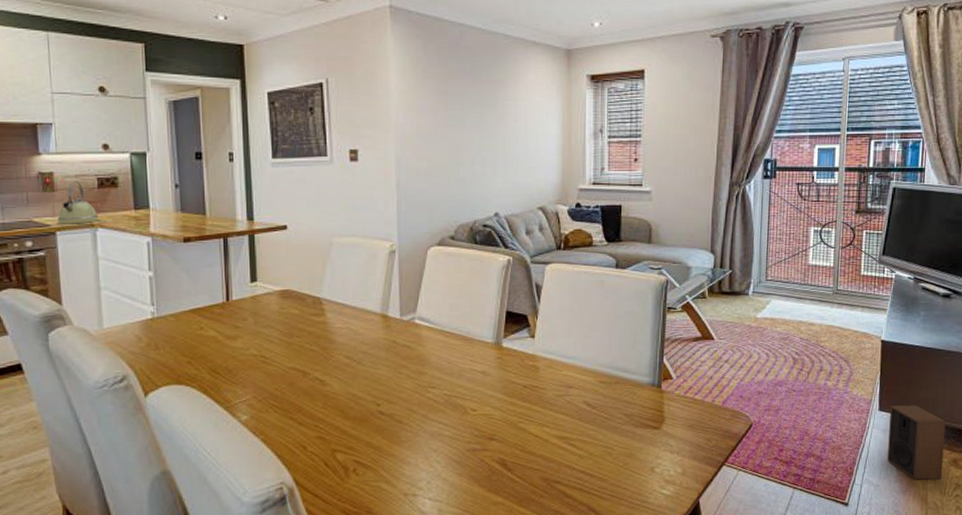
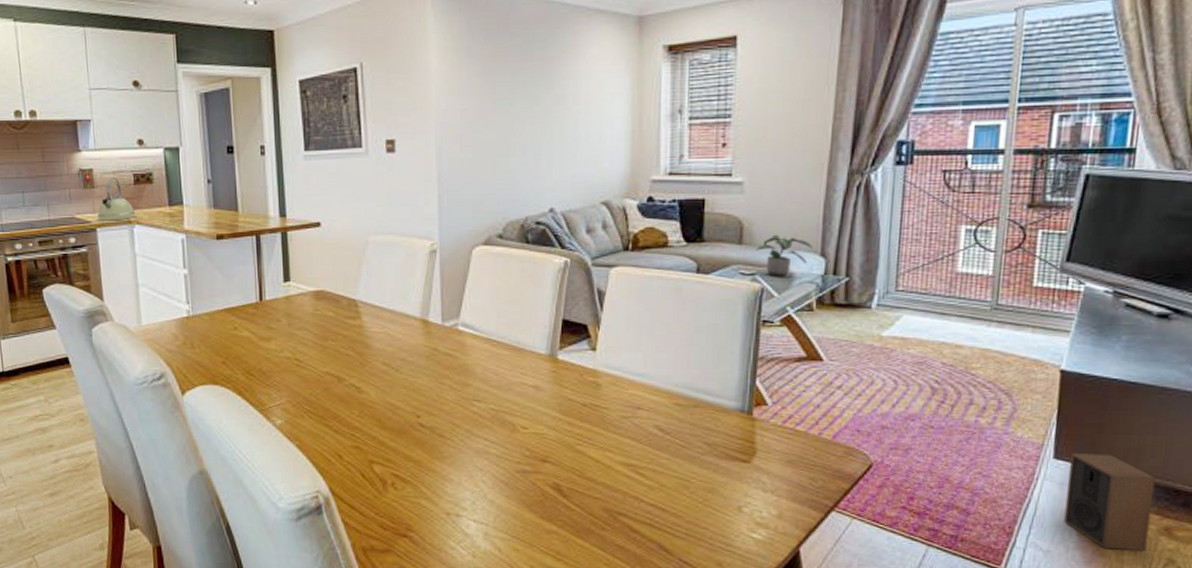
potted plant: none [661,234,704,271] -> present [755,234,813,278]

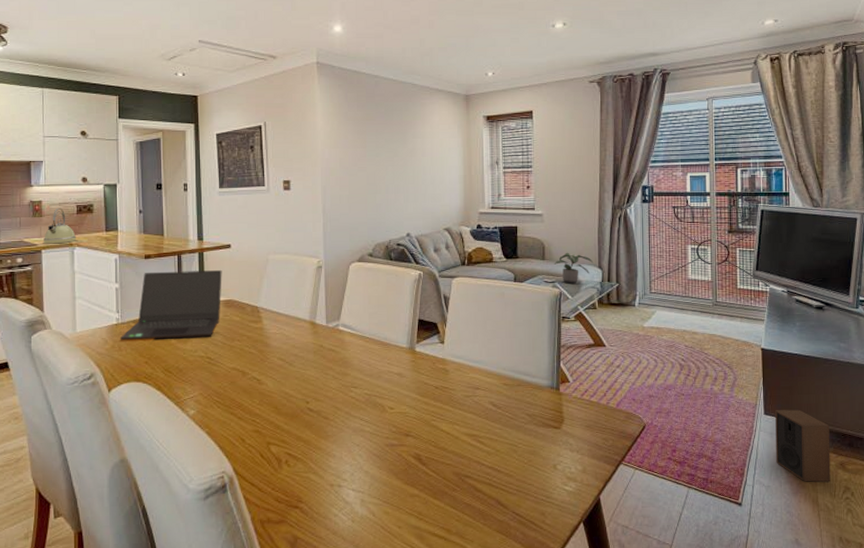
laptop: none [191,254,311,337] -> present [120,270,222,341]

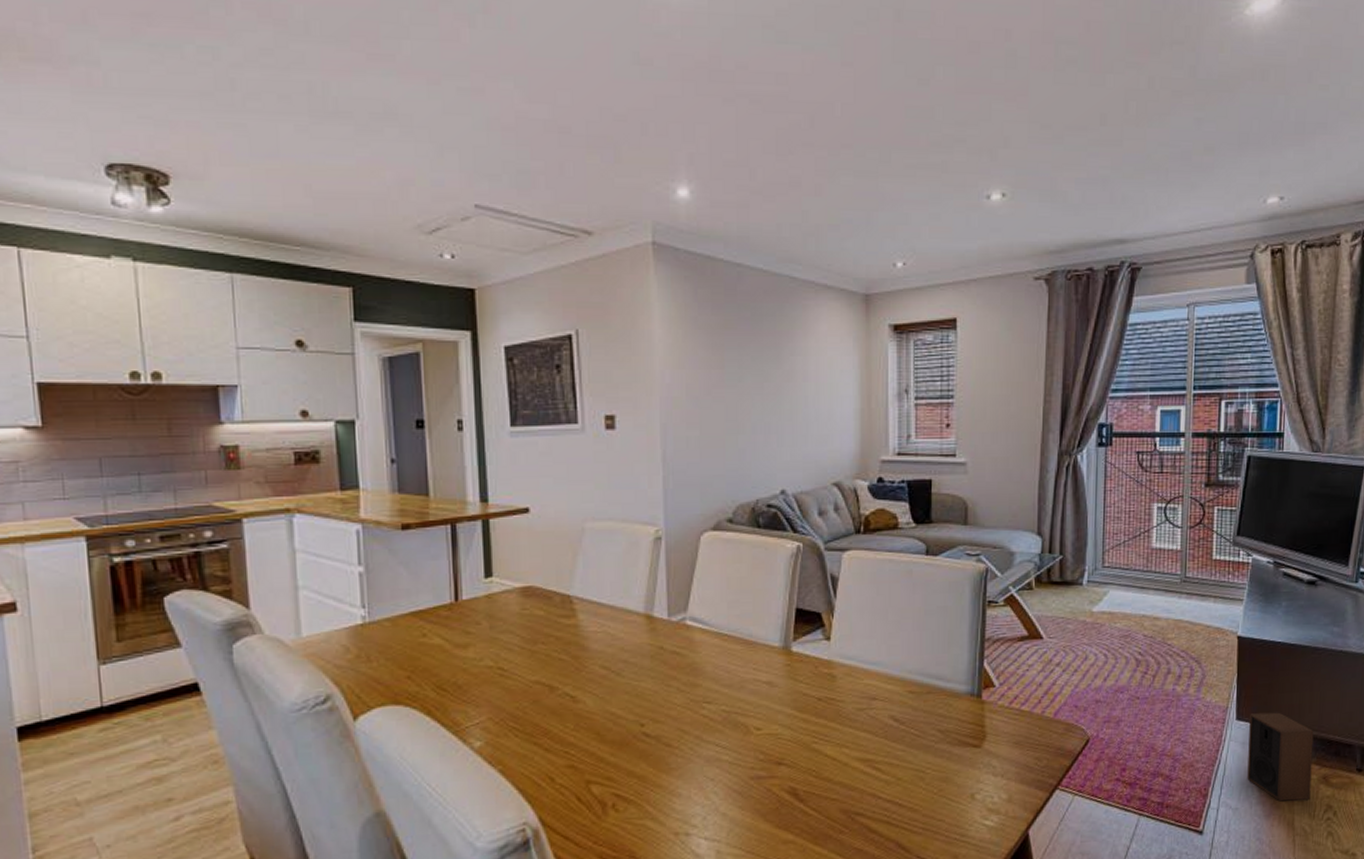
kettle: present [43,208,77,244] -> none [243,455,297,510]
laptop: present [120,270,222,341] -> none [367,545,518,648]
potted plant: present [554,252,593,285] -> none [979,514,1030,558]

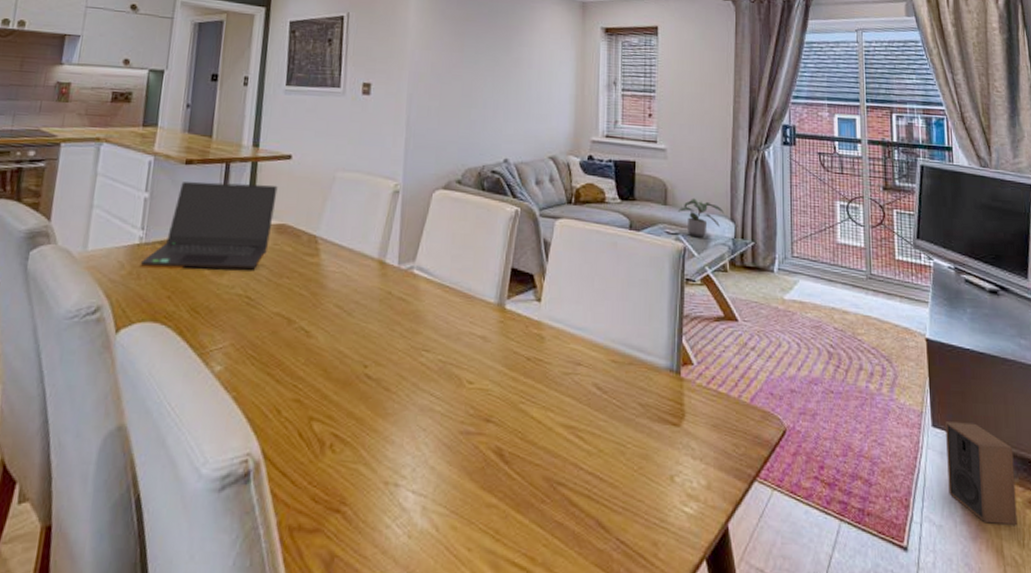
laptop: none [367,545,518,648] -> present [140,181,278,270]
potted plant: none [979,514,1030,558] -> present [677,198,724,239]

